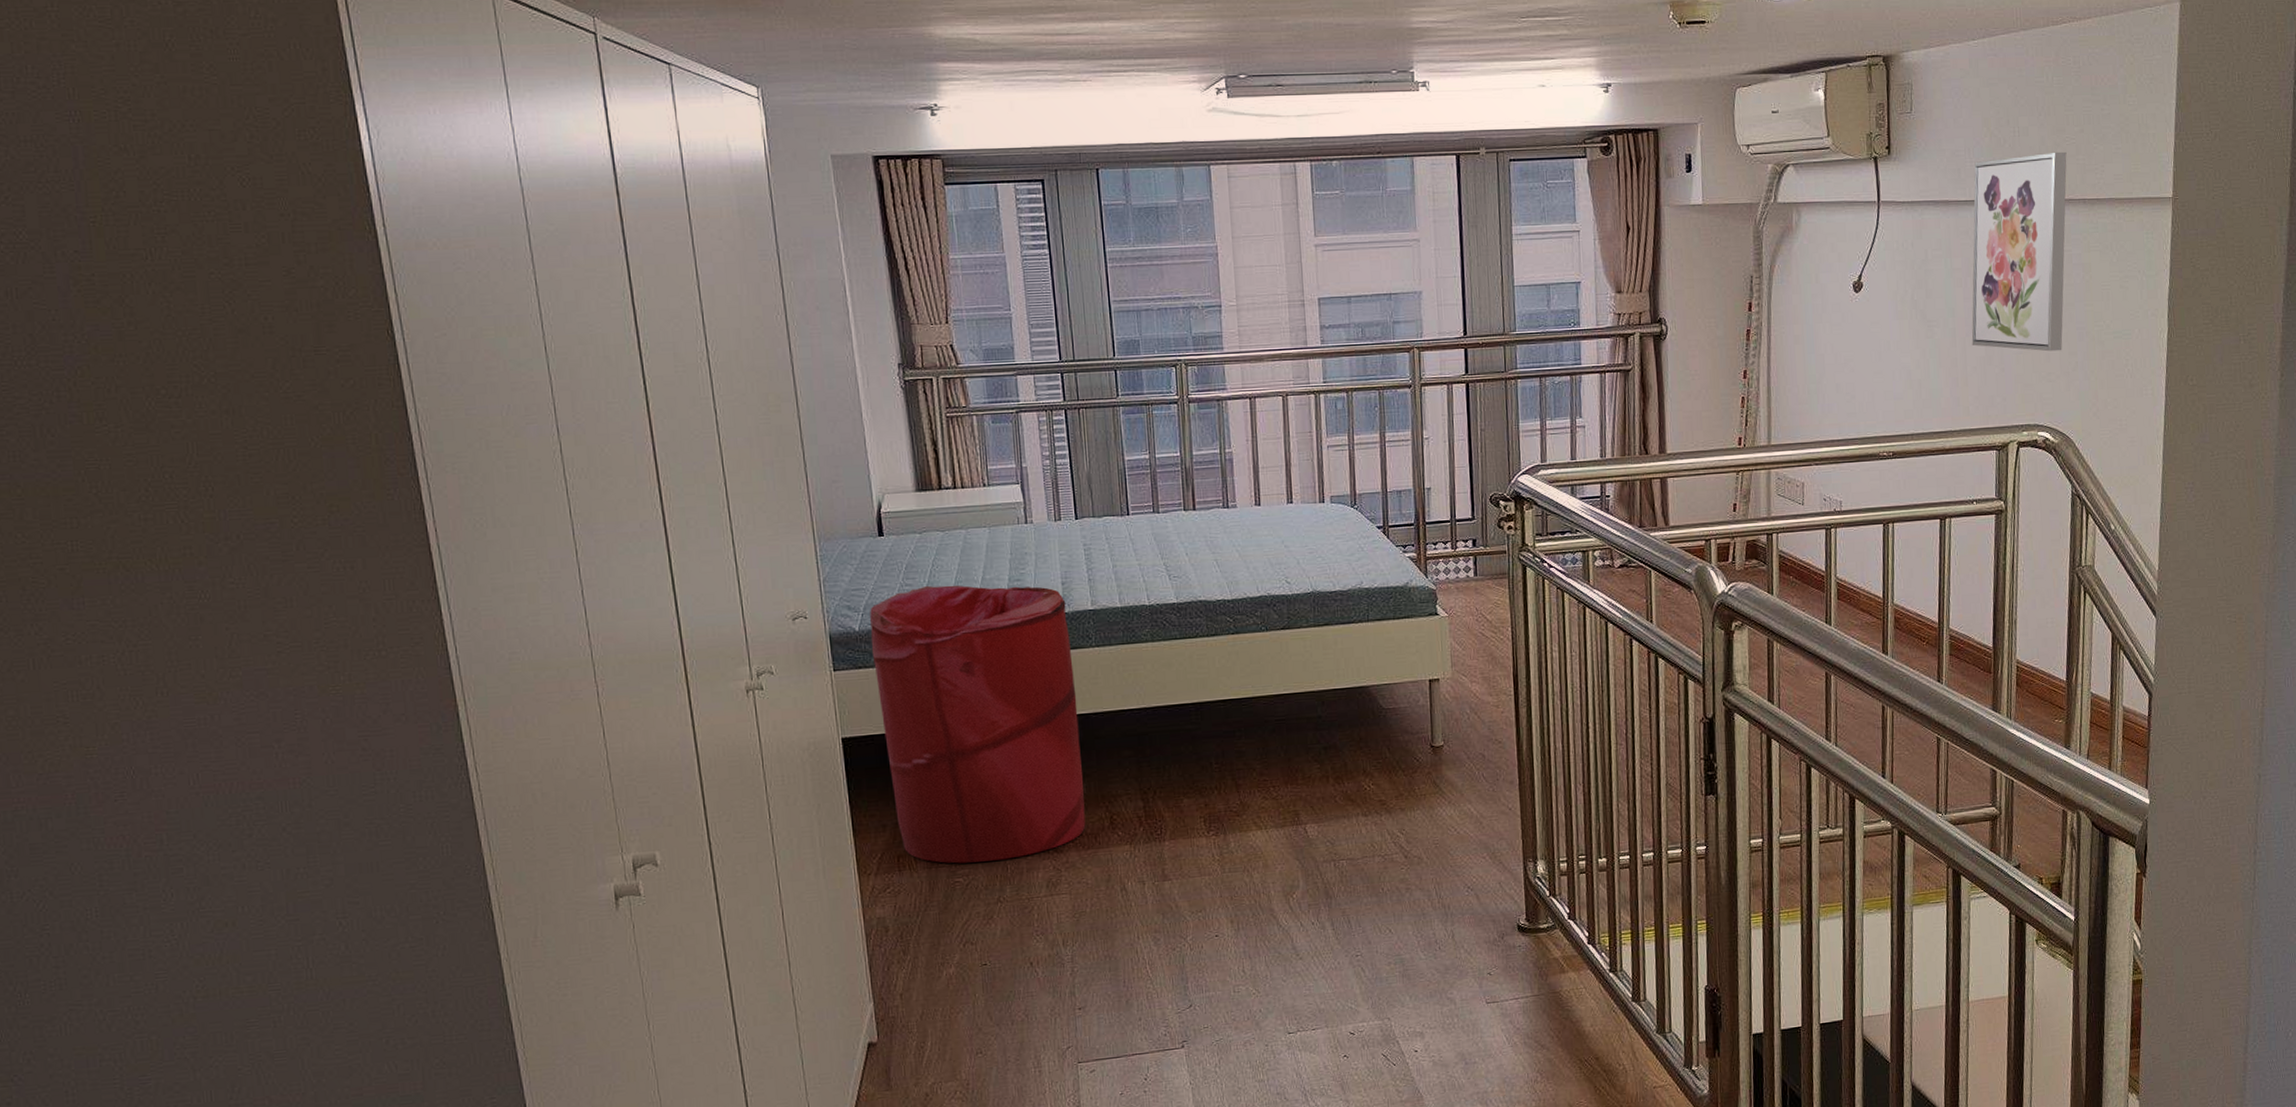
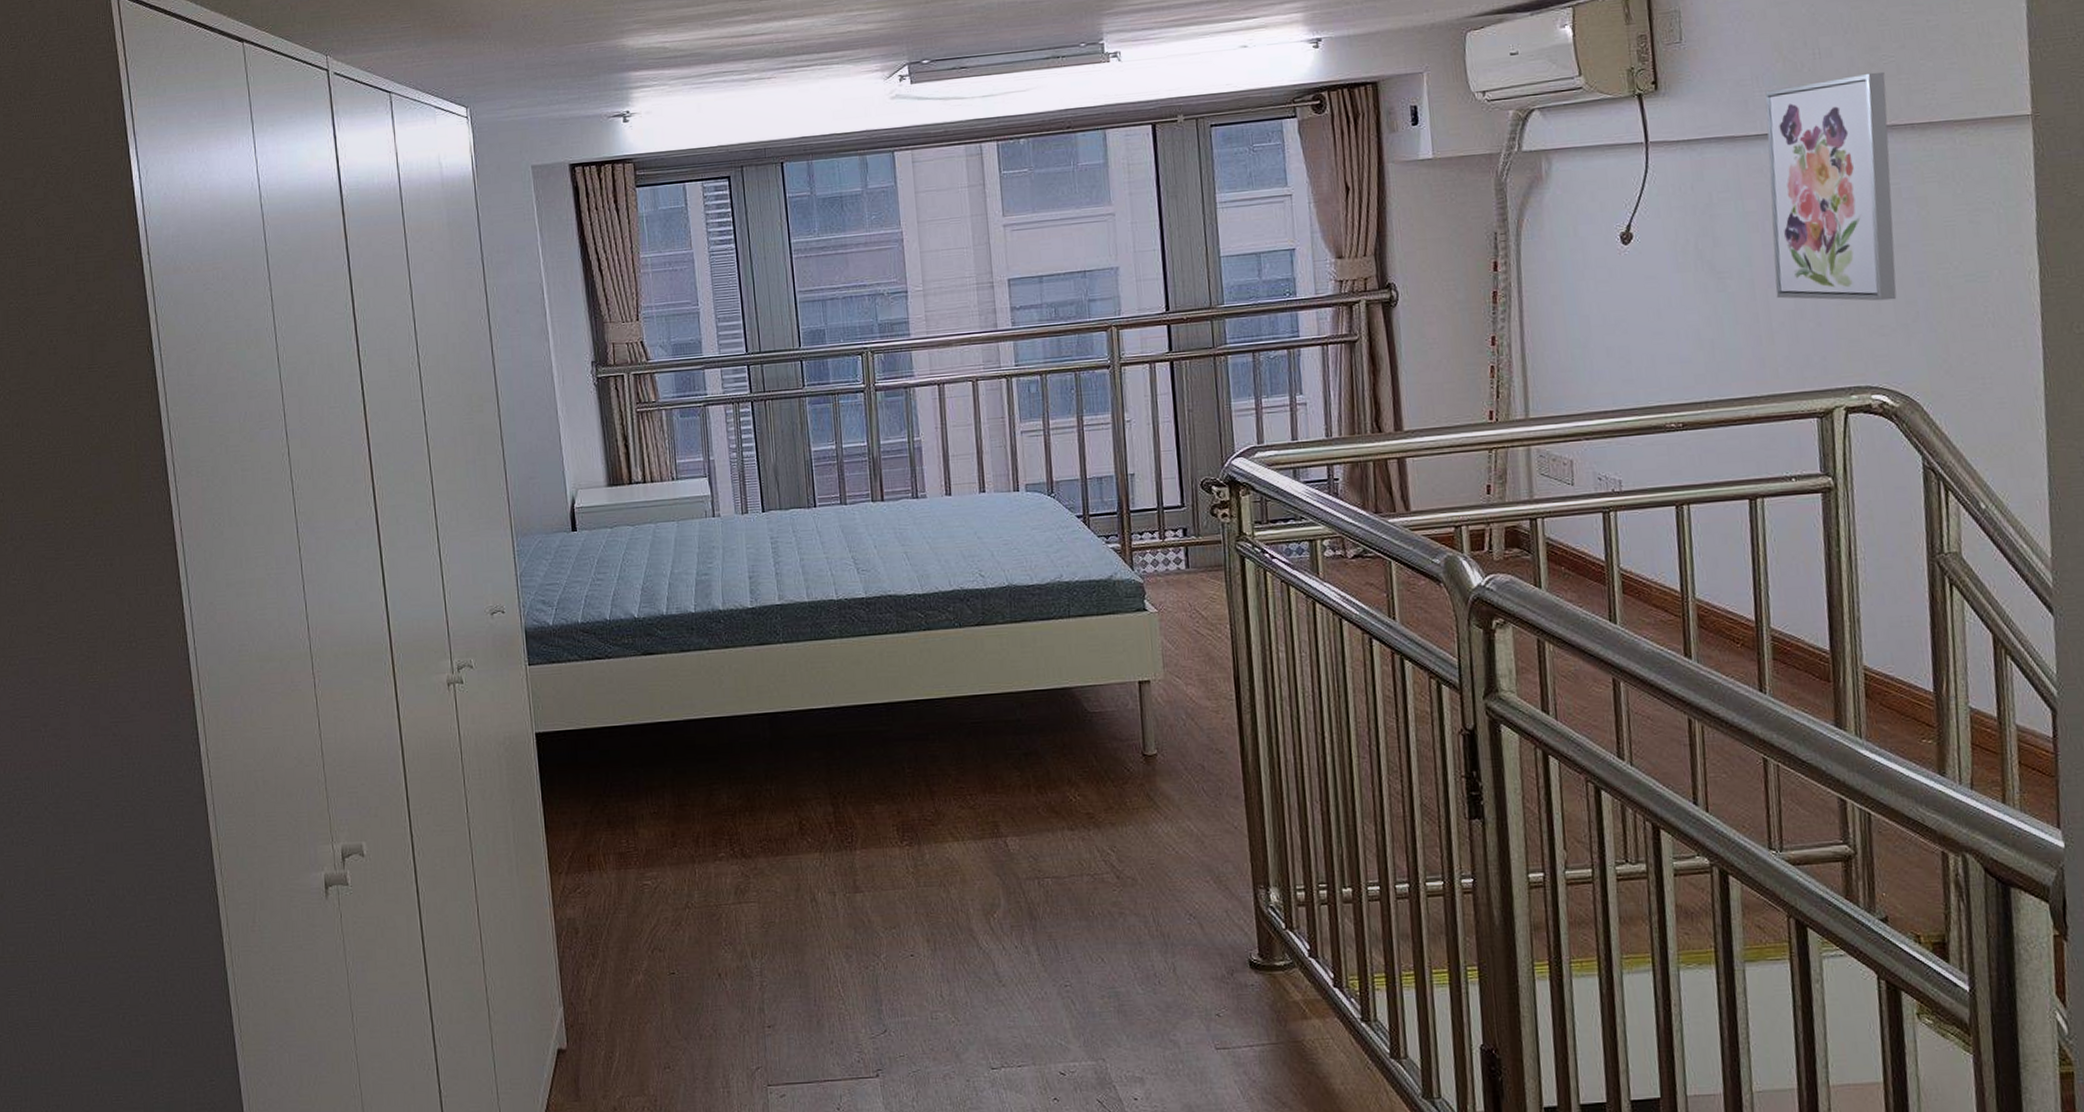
laundry hamper: present [870,585,1086,864] -> none [563,579,774,866]

